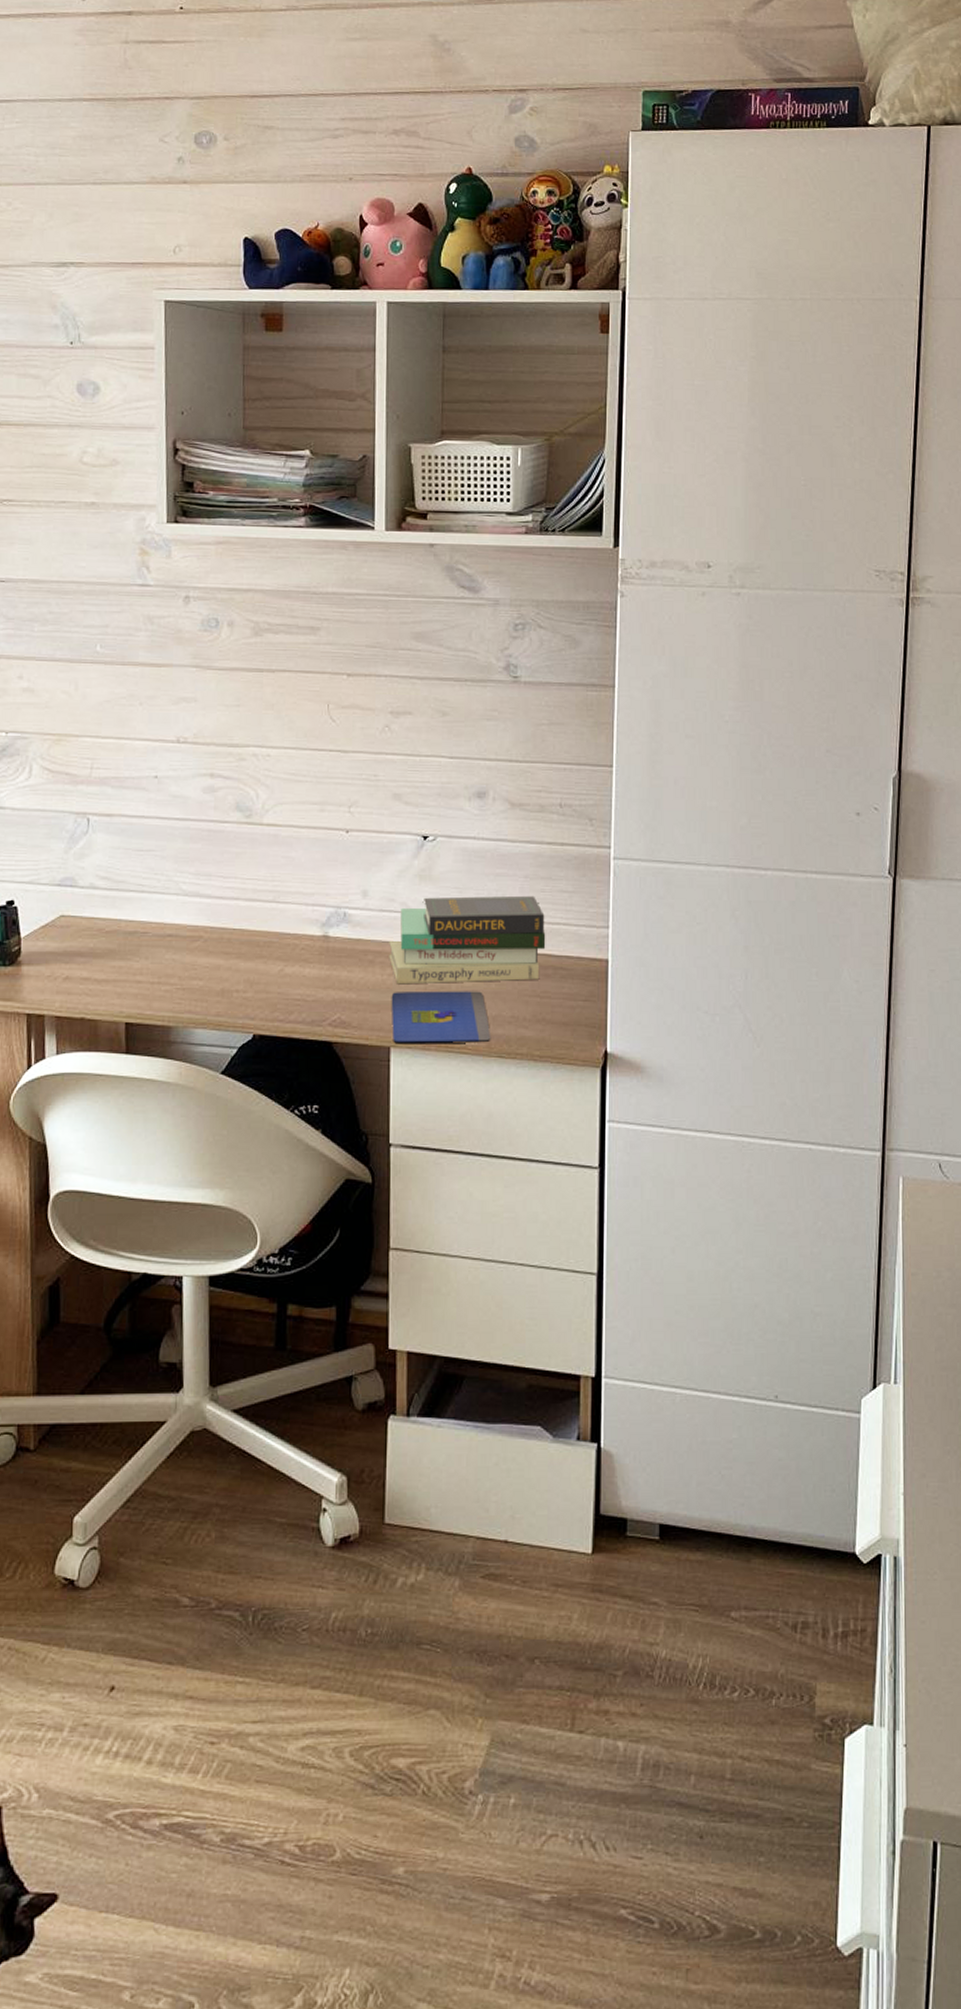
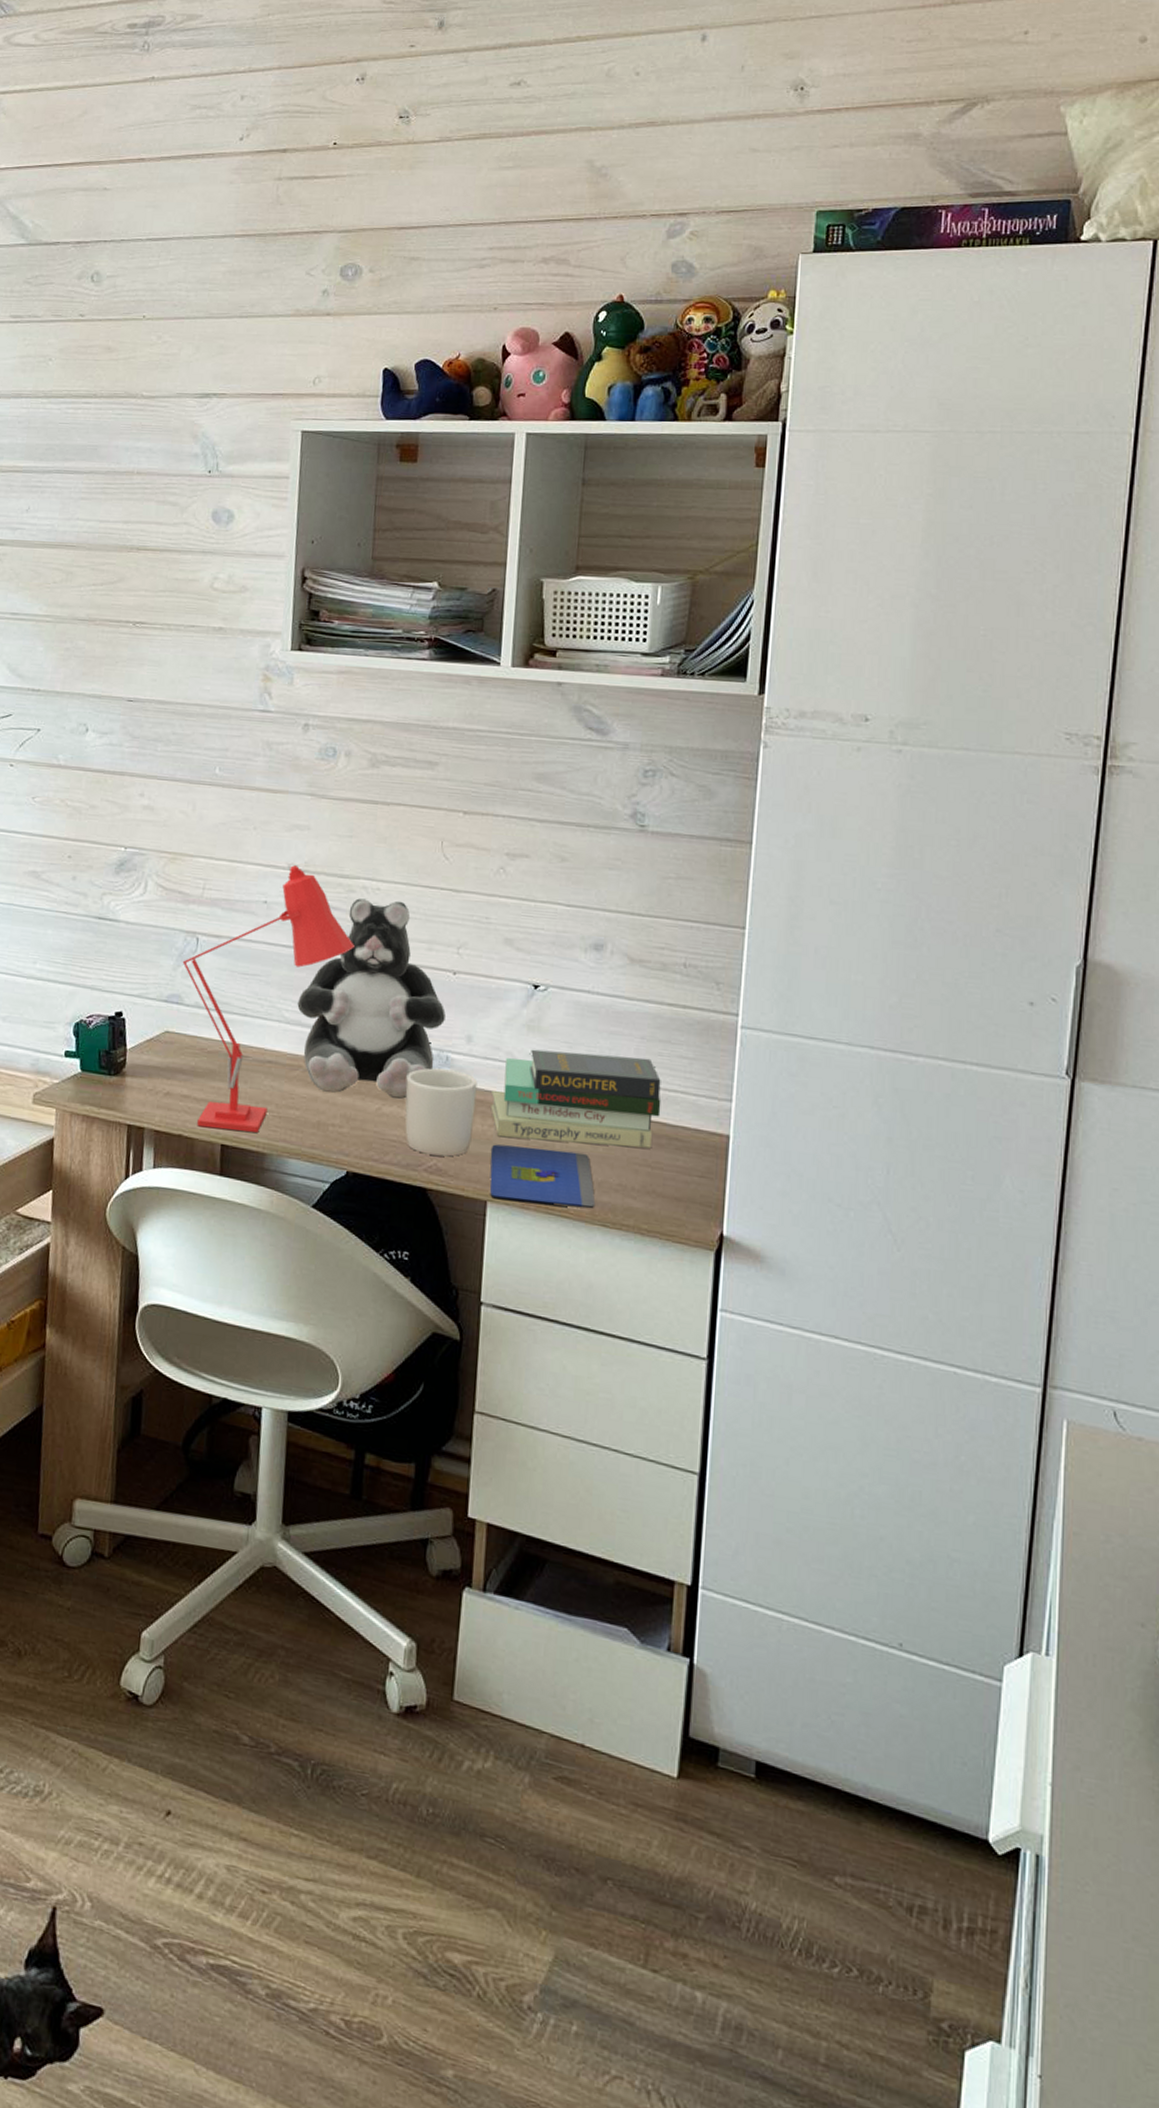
desk lamp: none [74,738,248,1008] -> present [182,865,355,1132]
plush toy: none [194,765,341,960] -> present [297,898,446,1100]
mug: none [306,925,375,1009] -> present [404,1068,478,1157]

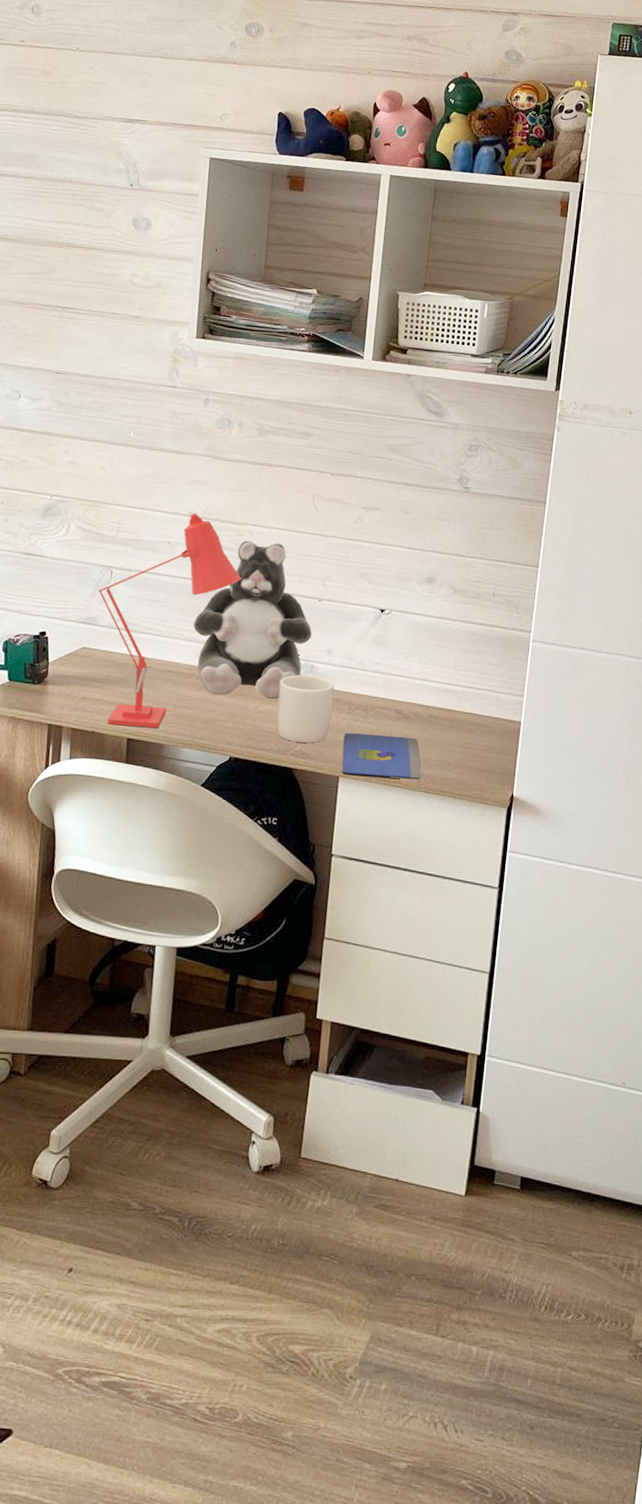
books: present [490,1049,661,1149] -> none [344,659,473,733]

